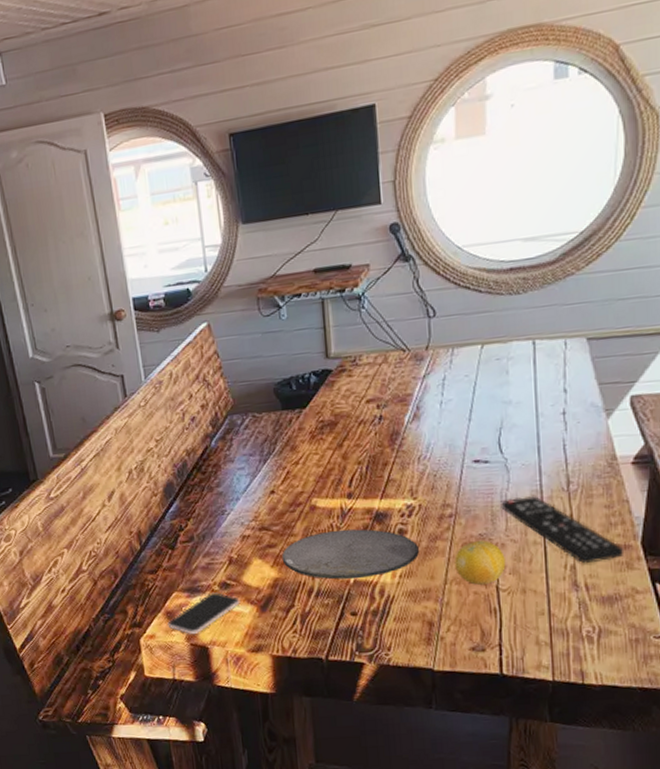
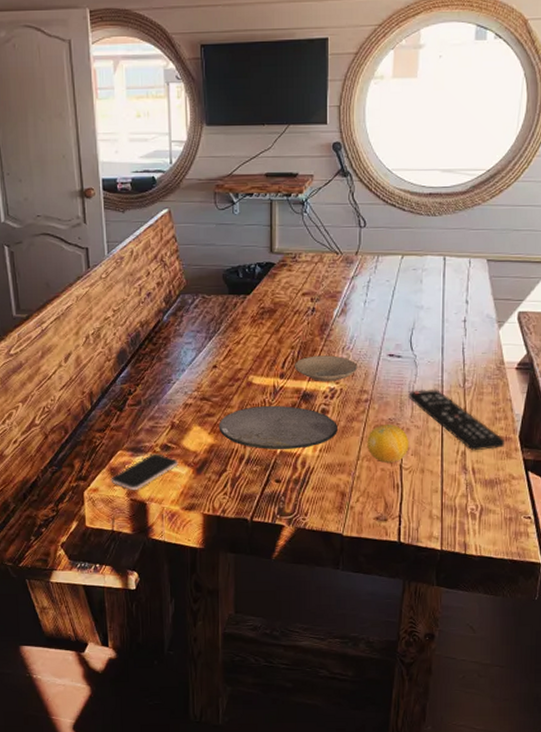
plate: none [363,467,437,498] -> present [295,355,357,381]

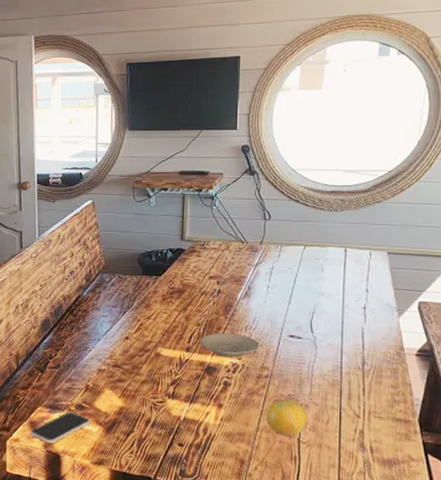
plate: present [219,406,337,450] -> none [128,376,239,417]
remote control: present [408,389,506,451] -> none [308,370,405,431]

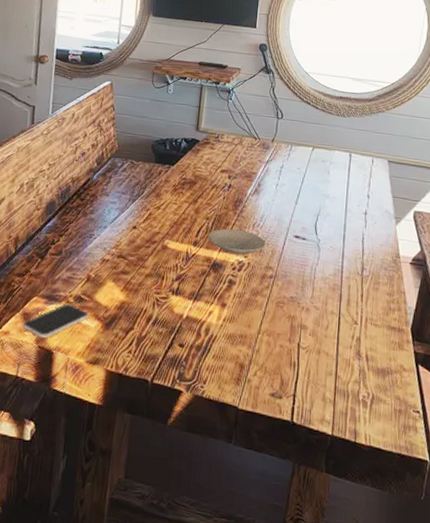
fruit: present [266,400,308,436] -> none [268,302,308,340]

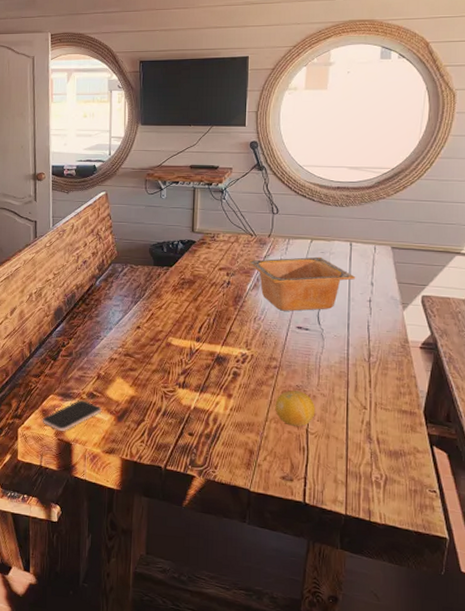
plate: present [208,228,265,255] -> none [210,323,267,347]
serving bowl: none [250,164,354,220] -> present [248,256,356,311]
fruit: none [268,302,308,340] -> present [275,390,315,426]

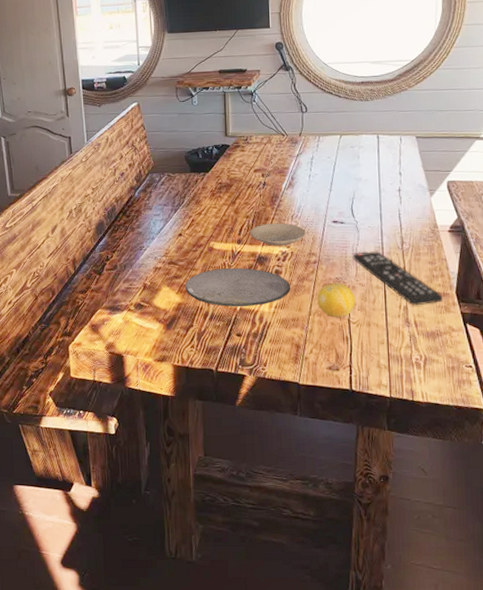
smartphone: present [42,399,102,431] -> none [92,310,151,344]
plate: none [139,365,248,407] -> present [185,268,290,307]
plate: none [210,323,267,347] -> present [250,223,305,246]
serving bowl: present [248,256,356,311] -> none [281,151,385,207]
remote control: none [315,361,410,422] -> present [352,251,444,306]

